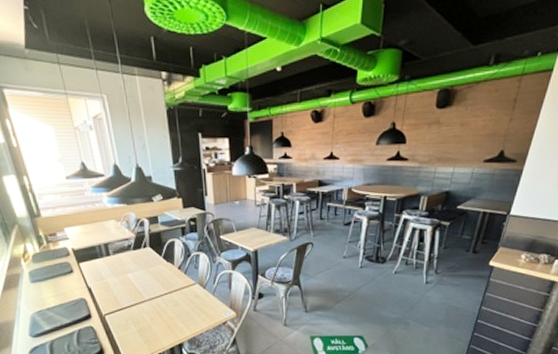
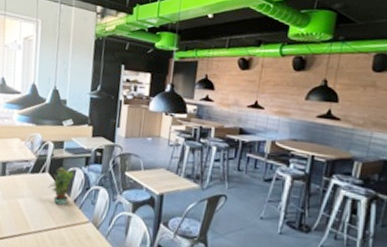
potted plant: none [152,239,175,274] -> present [48,166,76,206]

